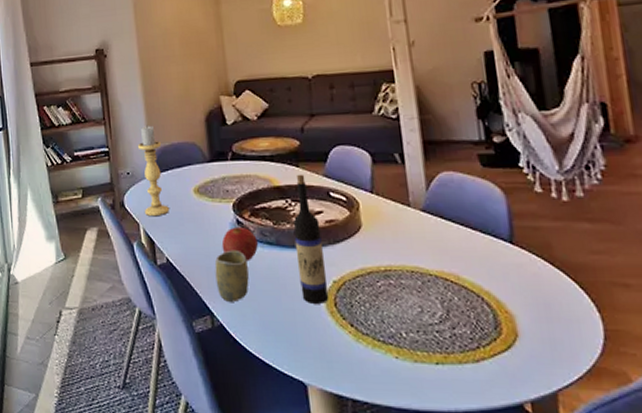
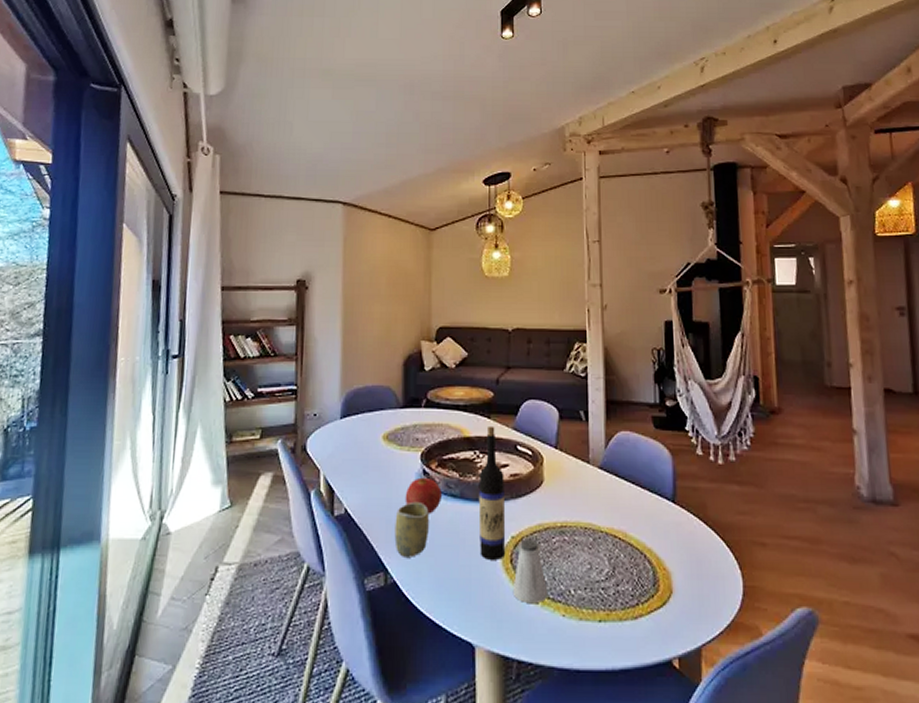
candle holder: present [138,125,169,217] -> none [328,365,354,463]
saltshaker: none [339,283,378,346] -> present [512,538,548,604]

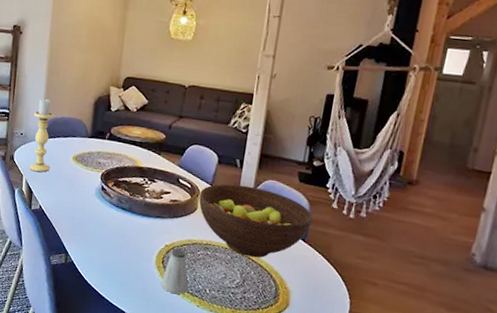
candle holder: none [328,365,354,463] -> present [29,98,53,172]
cup: present [394,501,429,557] -> none [75,208,103,247]
fruit: present [405,477,442,514] -> none [85,191,115,219]
wine bottle: present [478,425,506,560] -> none [139,160,166,260]
fruit bowl: none [544,442,678,535] -> present [199,184,313,258]

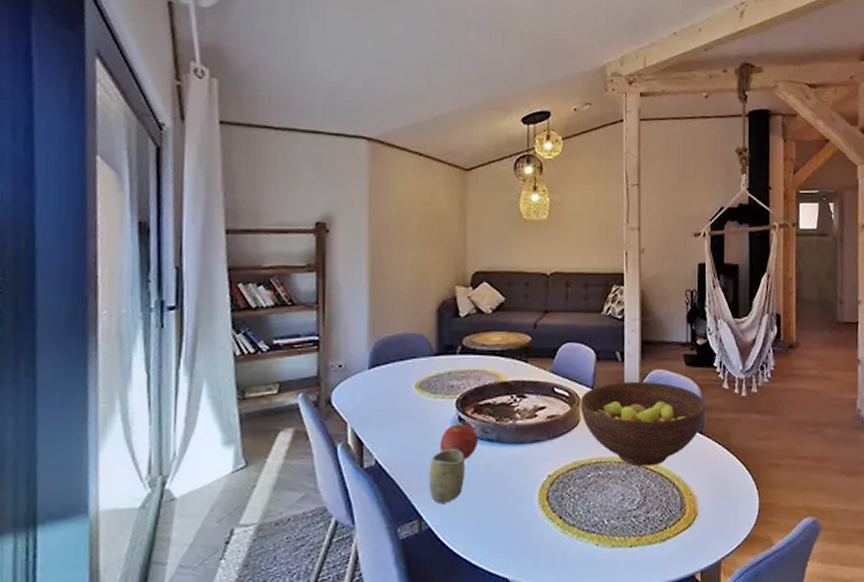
candle holder: present [29,98,53,172] -> none [356,313,384,415]
cup: none [75,208,103,247] -> present [429,448,465,503]
fruit: none [85,191,115,219] -> present [439,423,478,460]
saltshaker: present [161,248,189,295] -> none [548,476,583,537]

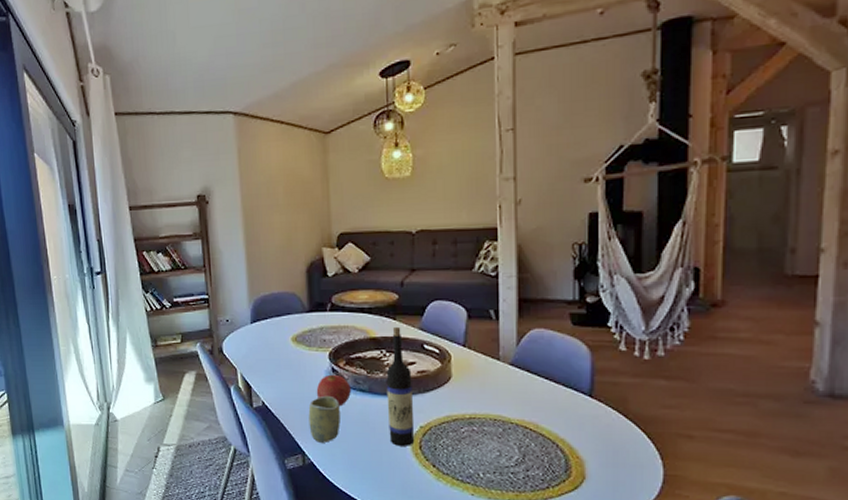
wine bottle: none [515,369,543,499] -> present [386,326,415,446]
fruit bowl: present [580,381,706,467] -> none [452,340,597,426]

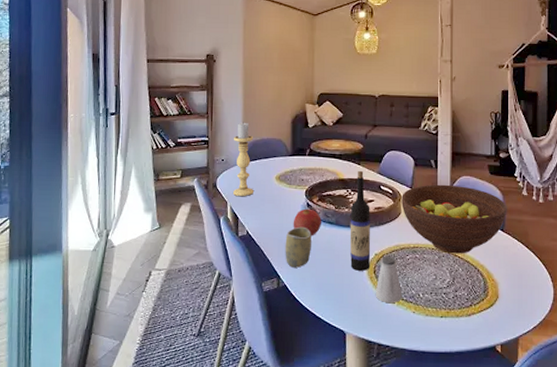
candle holder: none [238,274,266,363] -> present [233,122,253,197]
saltshaker: none [422,428,457,484] -> present [375,256,403,304]
fruit bowl: none [452,340,597,426] -> present [401,184,507,254]

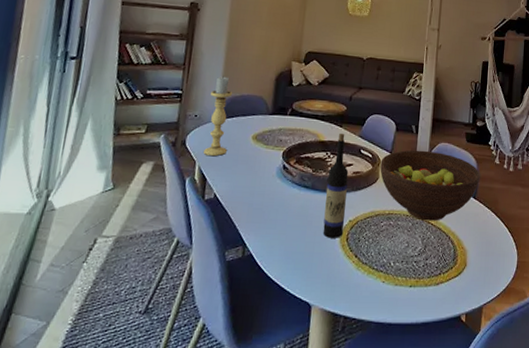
cup: present [285,226,312,268] -> none [254,190,285,235]
fruit: present [293,208,321,236] -> none [266,171,297,201]
saltshaker: present [375,256,403,304] -> none [346,222,374,273]

